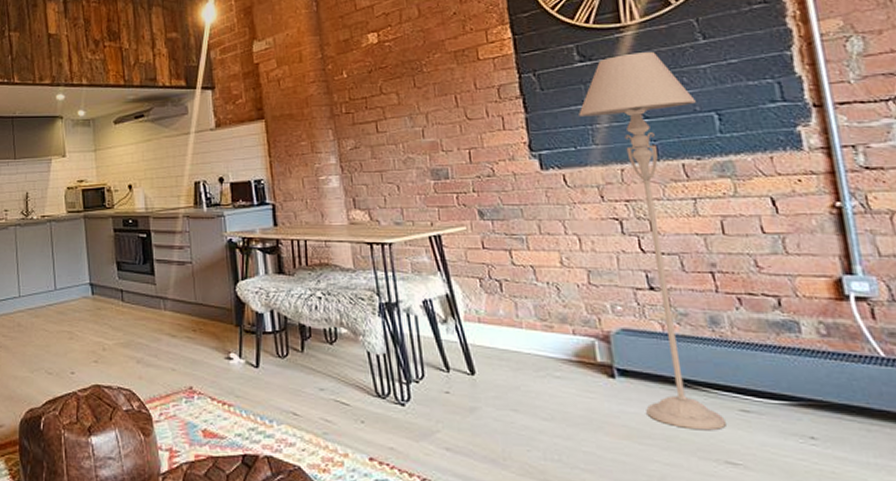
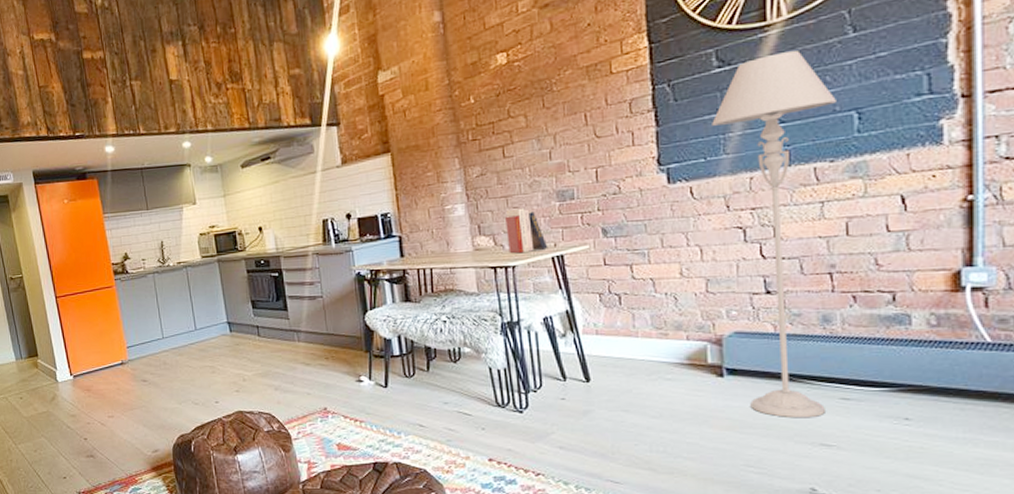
books: none [380,184,425,231] -> present [505,208,548,254]

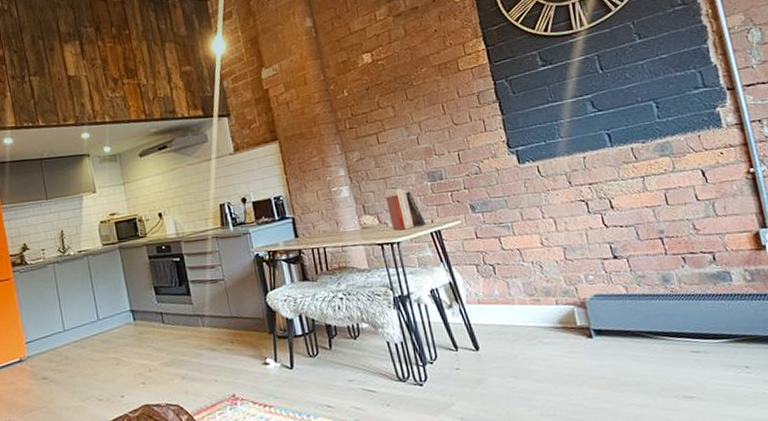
floor lamp: present [712,51,836,419] -> none [545,53,682,374]

